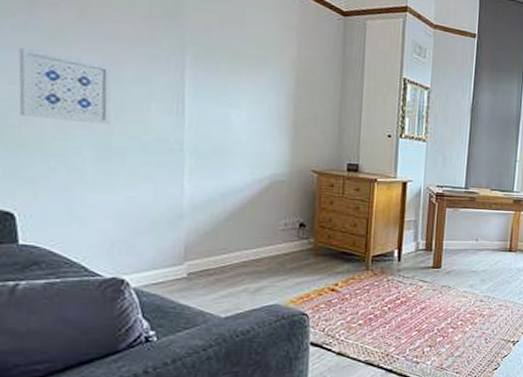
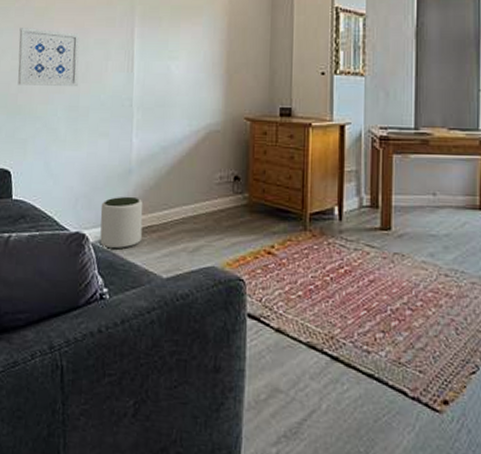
plant pot: none [144,241,198,293] -> present [100,196,143,250]

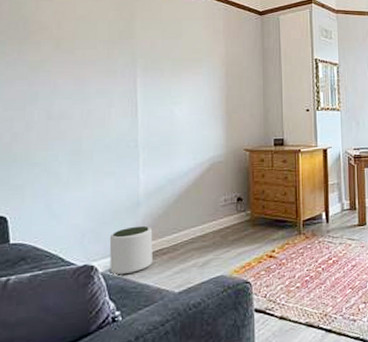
wall art: present [18,28,80,87] -> none [11,80,81,135]

